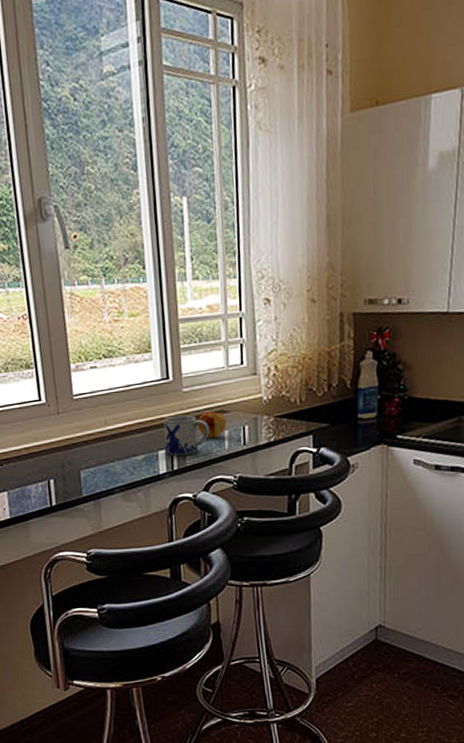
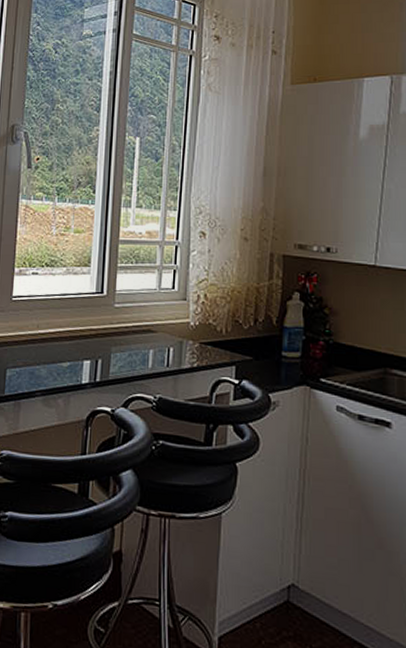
mug: present [163,414,210,456] -> none [90,328,136,369]
fruit: present [198,412,227,439] -> none [125,330,153,356]

